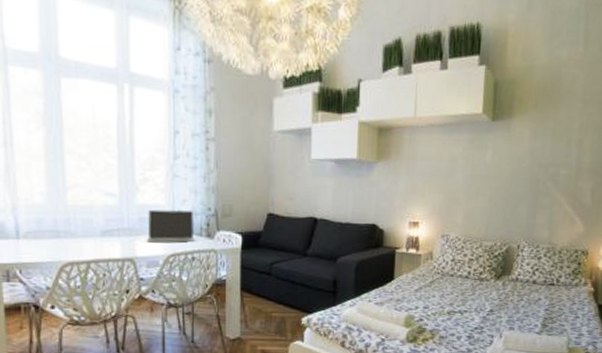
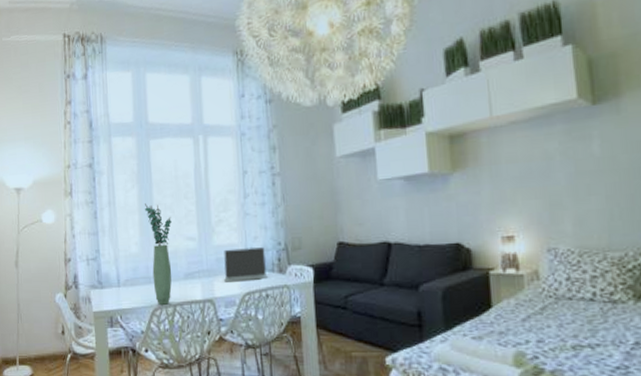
vase: none [52,150,87,261] -> present [144,203,172,305]

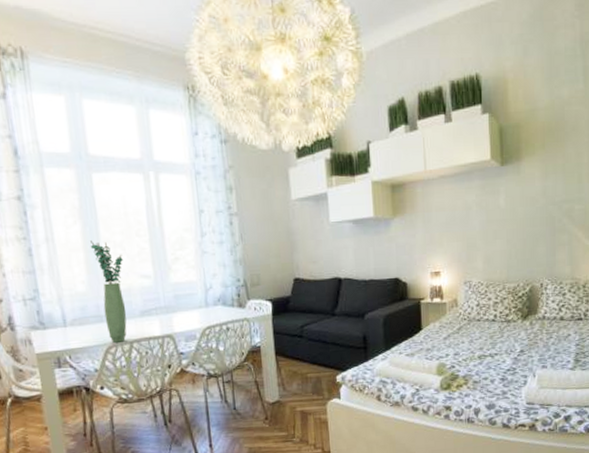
laptop: present [224,247,268,282] -> none [182,284,228,318]

